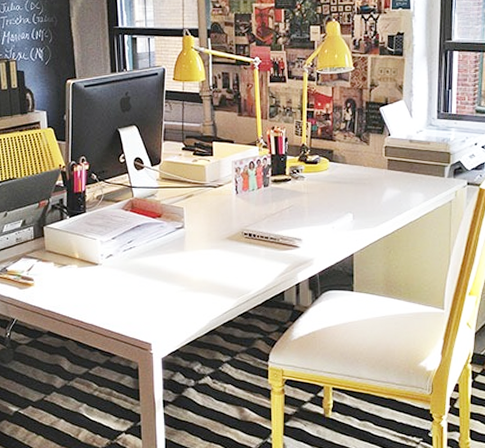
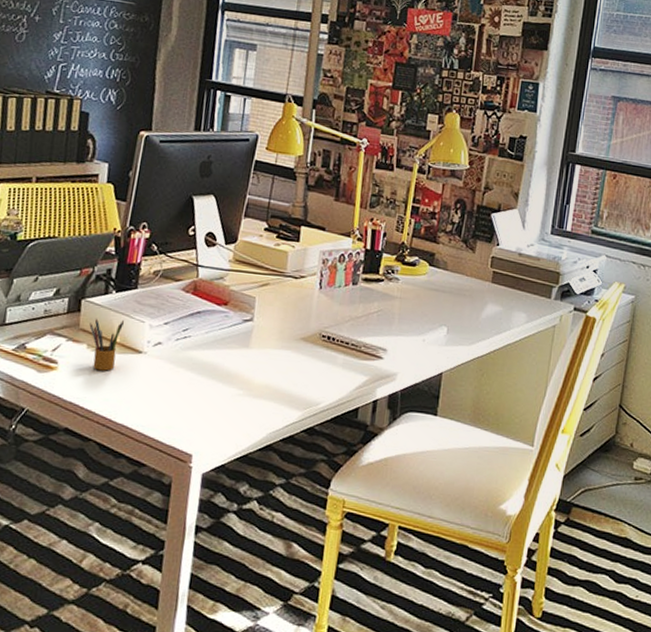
pencil box: none [53,239,79,283] -> present [89,318,124,371]

